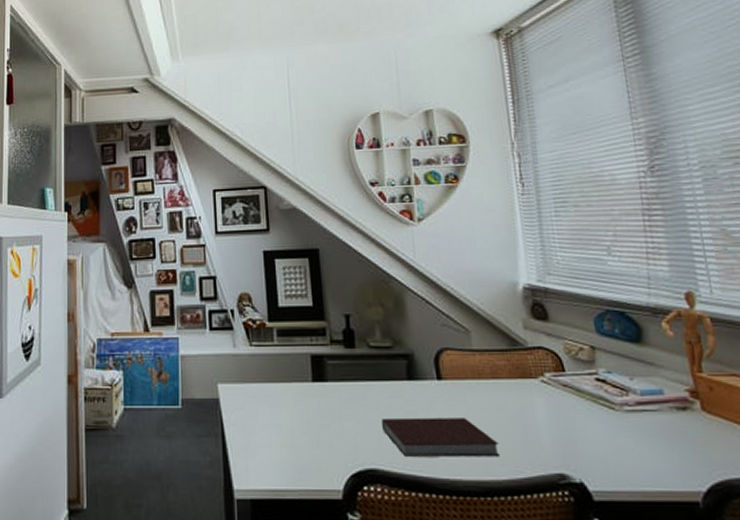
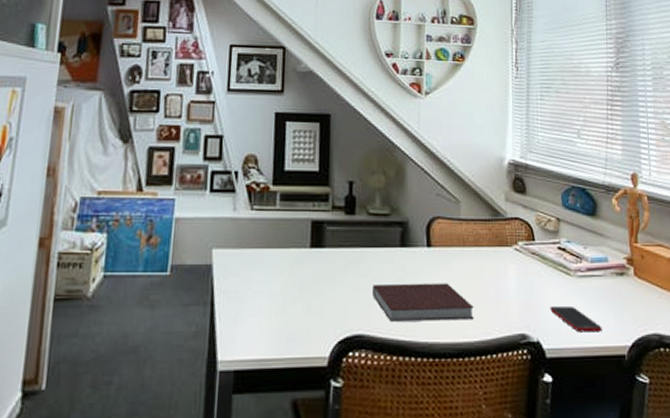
cell phone: none [593,443,665,475] -> present [550,305,602,333]

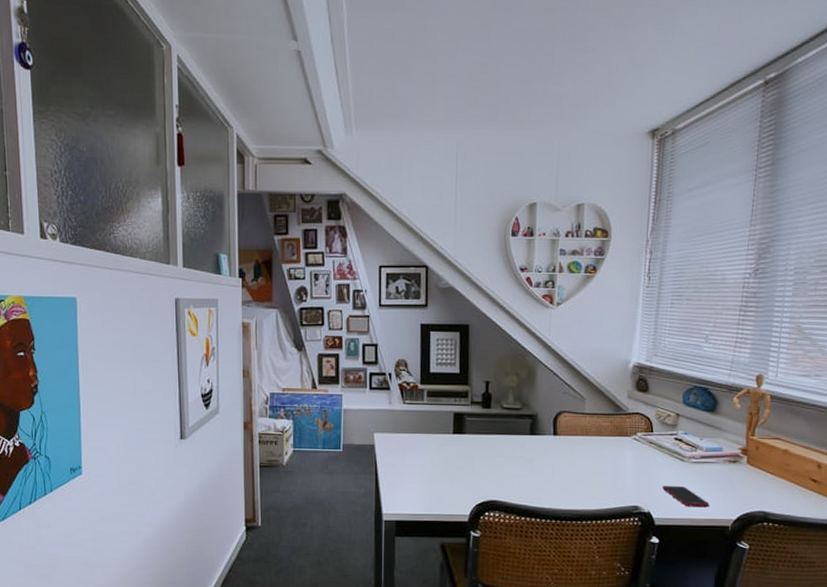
notebook: present [373,283,474,321] -> none [505,463,593,493]

